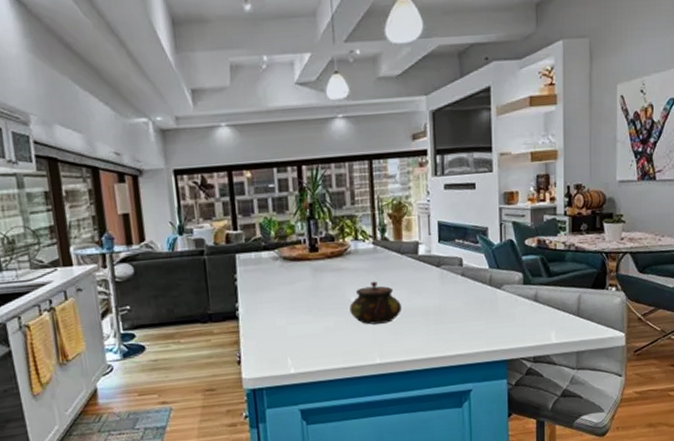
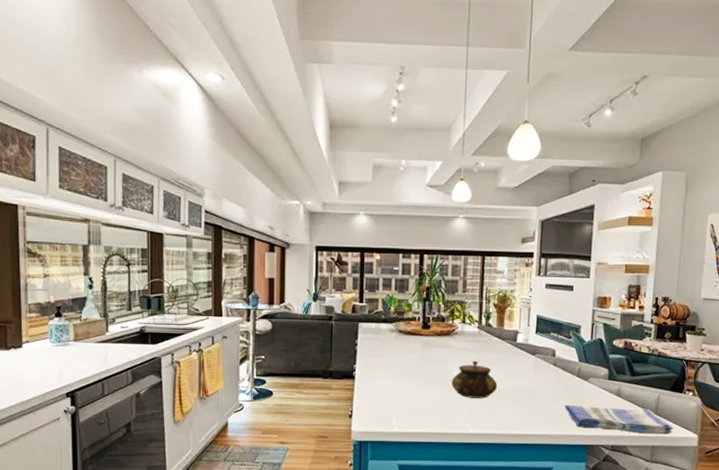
dish towel: none [478,311,598,342] -> present [564,405,673,435]

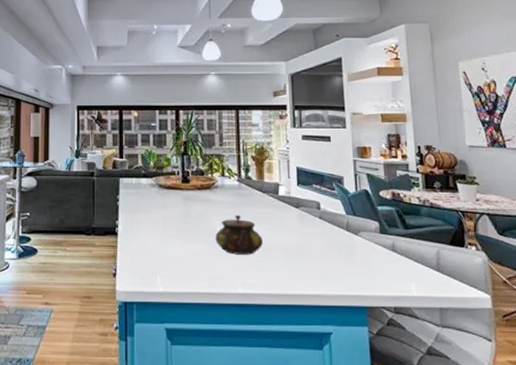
dish towel: present [564,405,673,435] -> none [336,261,461,295]

